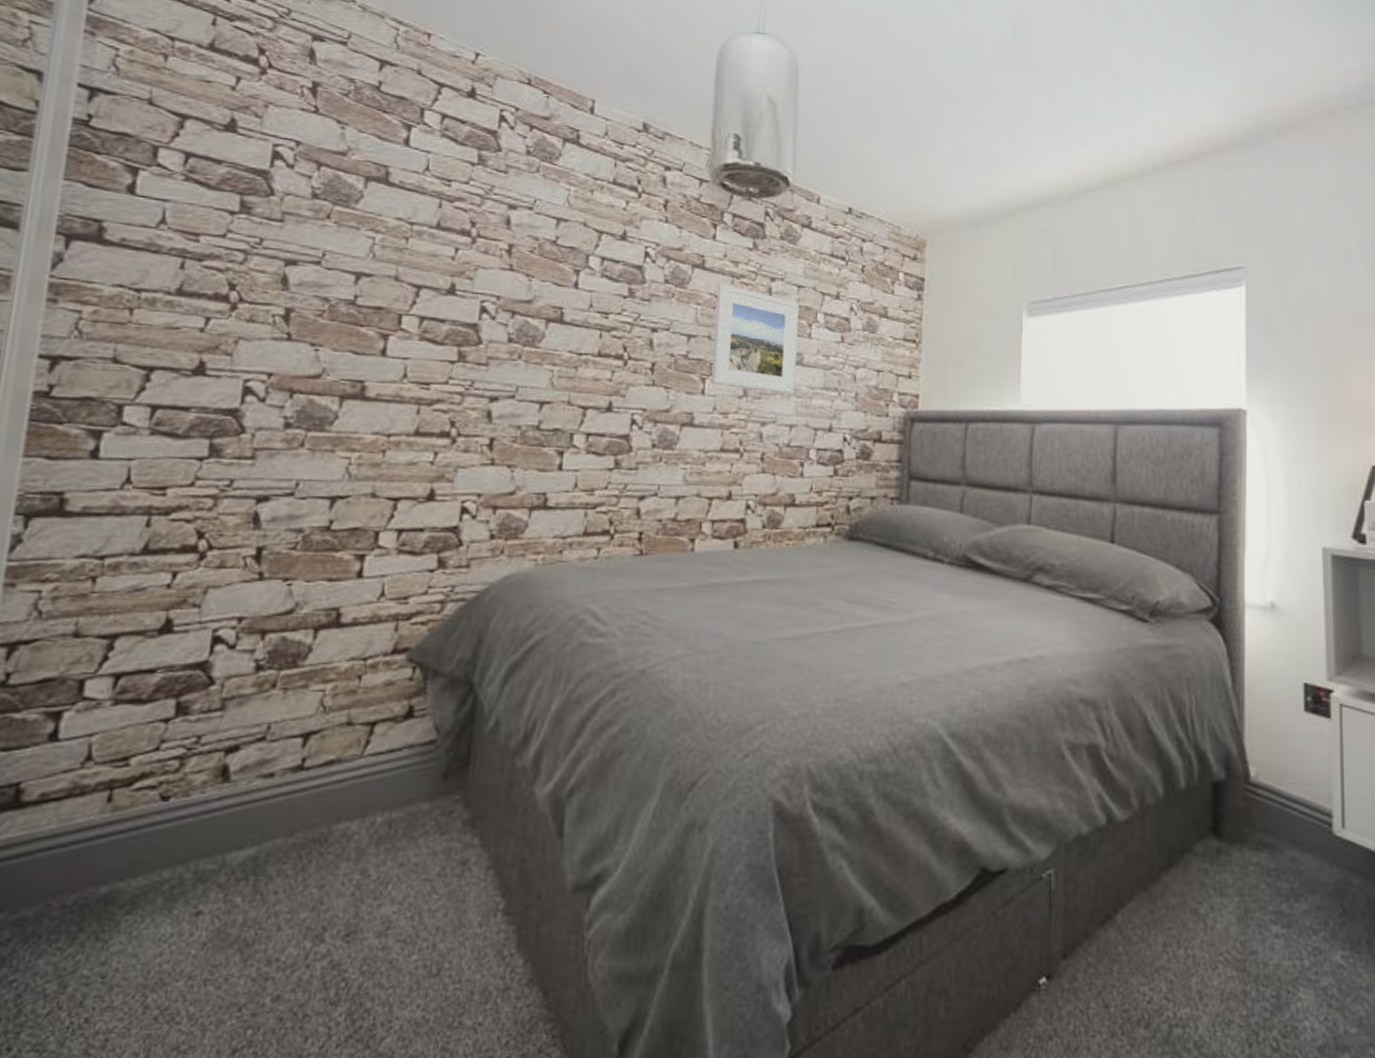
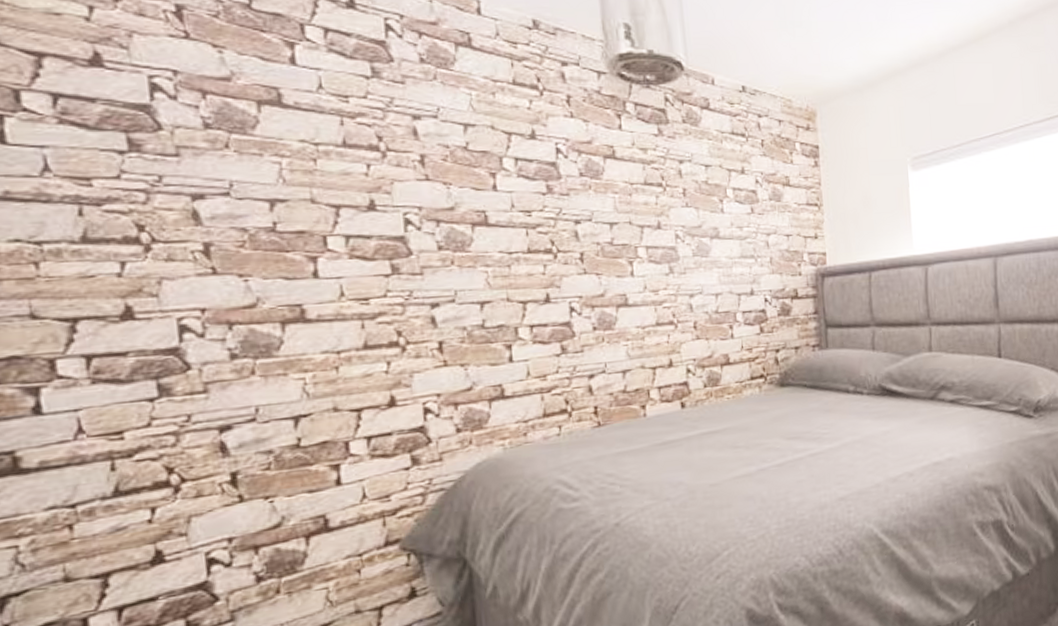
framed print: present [712,283,799,395] -> none [630,170,716,267]

